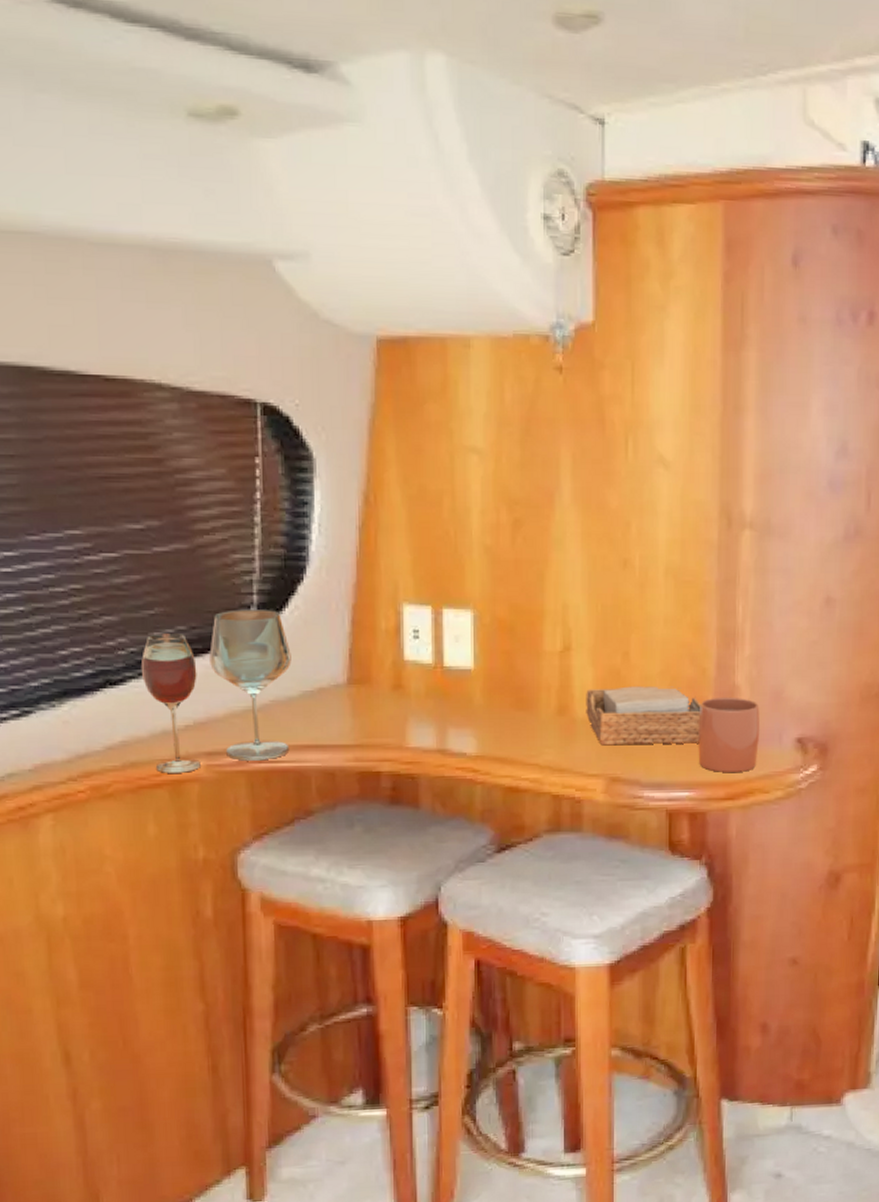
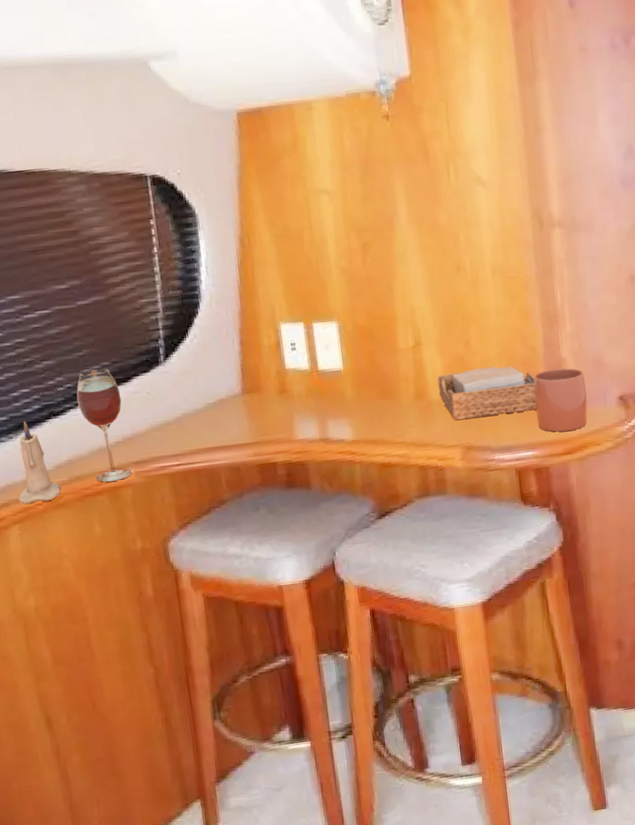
candle: none [55,687,111,790] -> present [18,421,62,504]
wine glass: present [209,609,291,761] -> none [129,341,201,466]

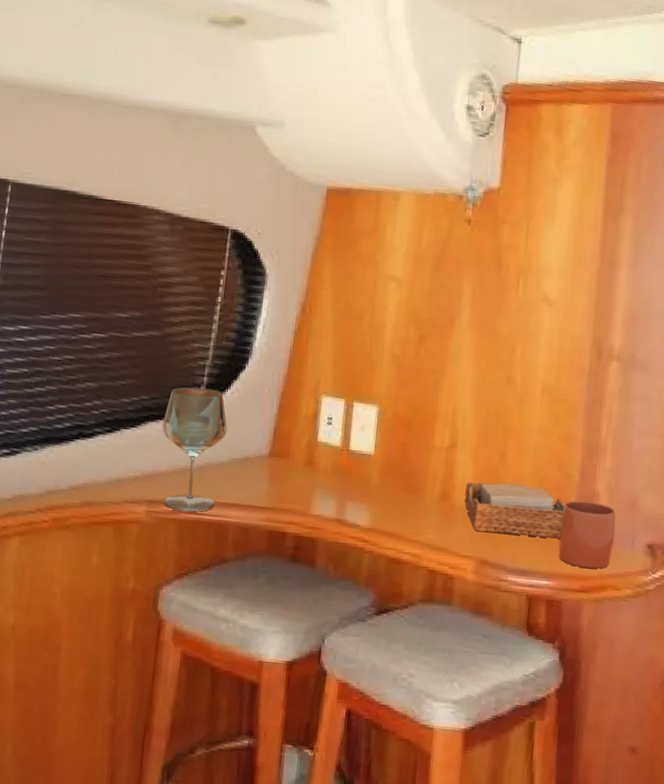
candle: present [18,421,62,504] -> none [26,436,71,521]
wineglass: present [76,368,132,483] -> none [106,400,152,515]
wine glass: none [129,341,201,466] -> present [162,387,228,512]

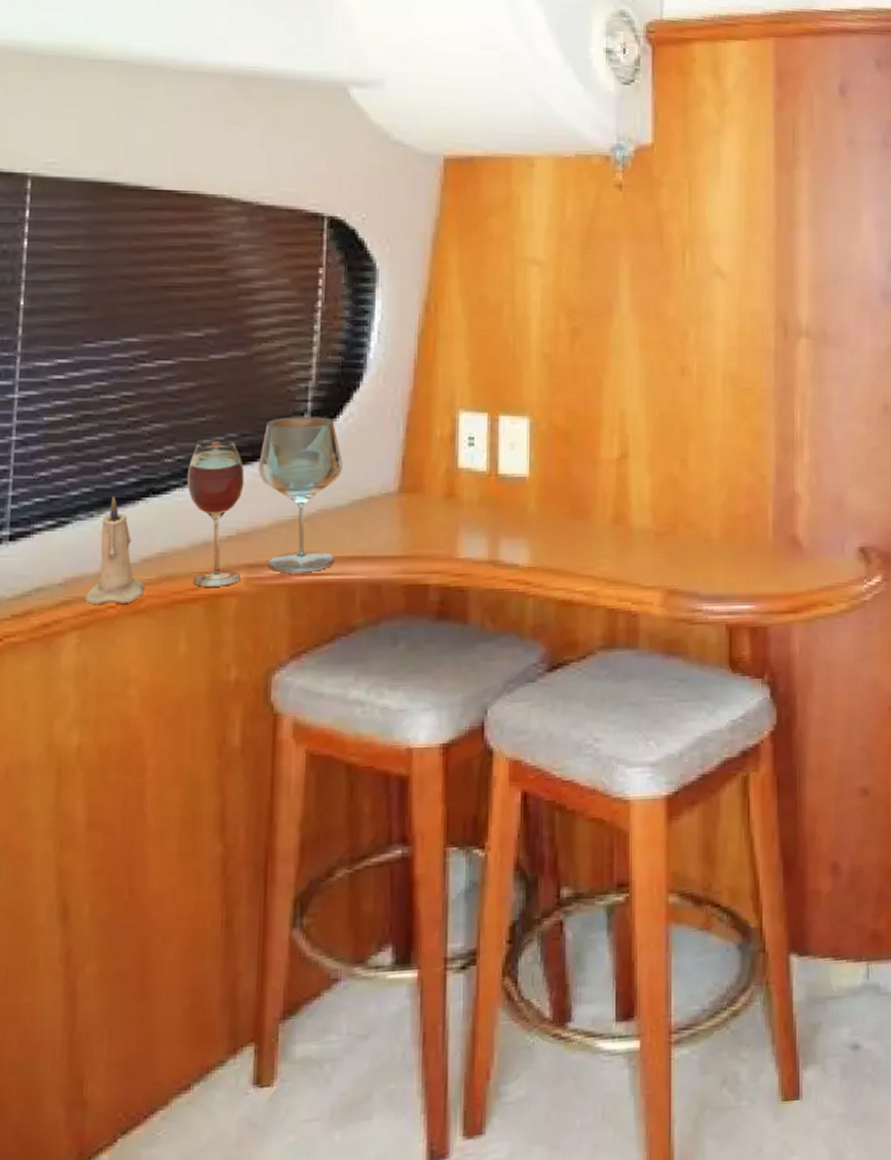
candle: none [26,436,71,521] -> present [84,496,145,605]
wineglass: none [106,400,152,515] -> present [187,441,245,587]
napkin holder: present [464,482,565,539] -> none [643,494,761,556]
mug: present [558,500,616,569] -> none [758,505,822,584]

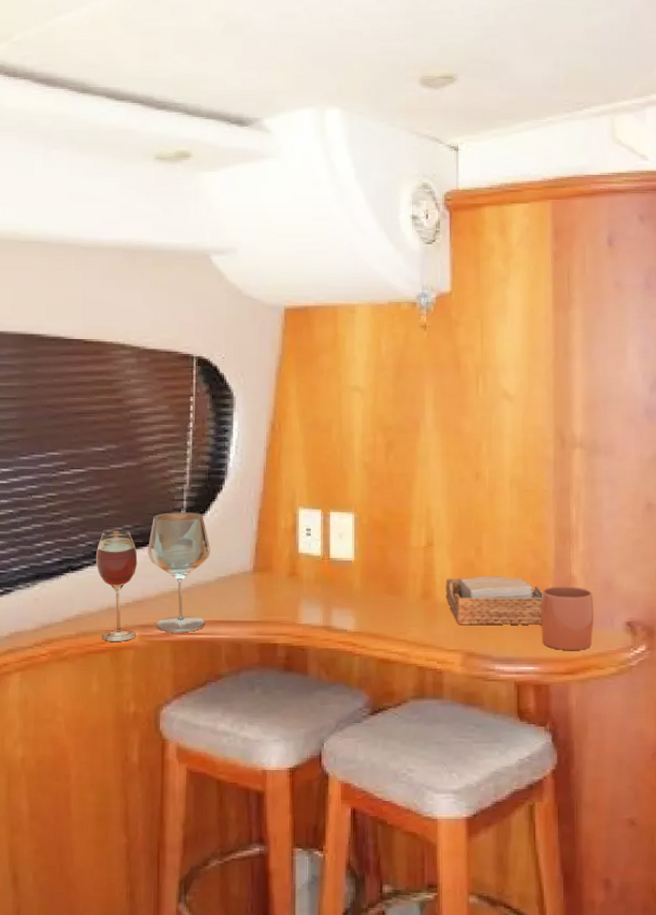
candle: present [84,496,145,605] -> none [24,572,67,653]
napkin holder: none [643,494,761,556] -> present [446,576,543,626]
mug: none [758,505,822,584] -> present [541,585,595,650]

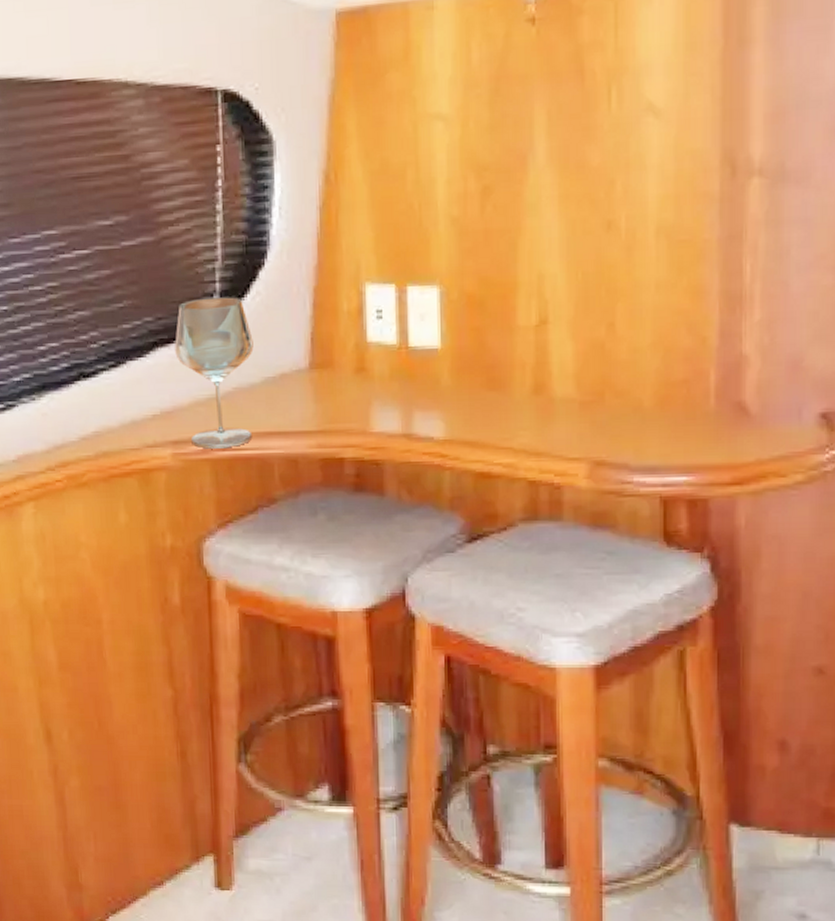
wineglass: present [96,531,138,641] -> none [112,325,167,462]
napkin holder: present [446,576,543,626] -> none [565,358,701,426]
mug: present [541,585,595,650] -> none [698,368,775,454]

